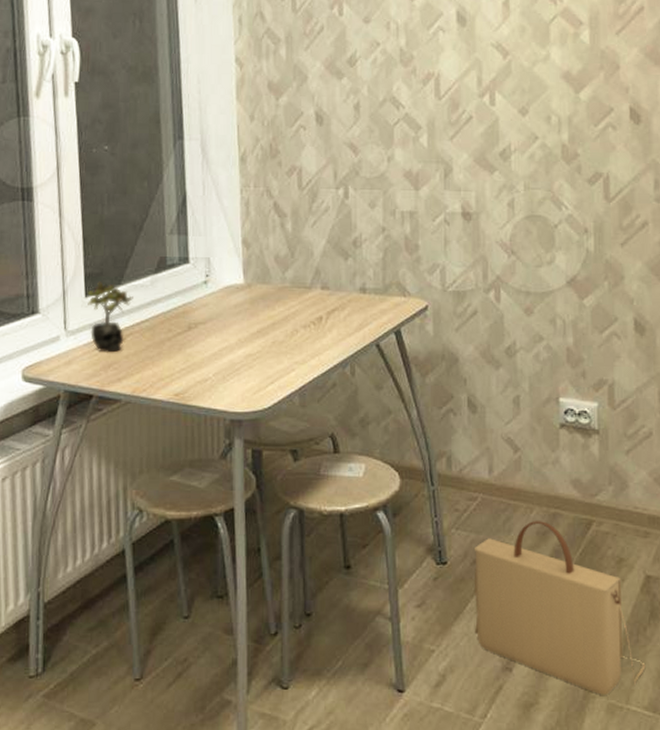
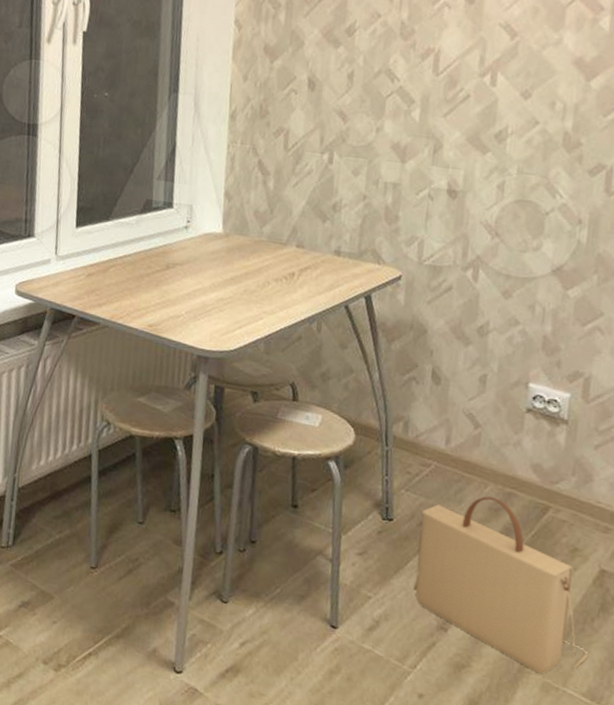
succulent plant: present [88,282,133,352] -> none [77,215,119,280]

